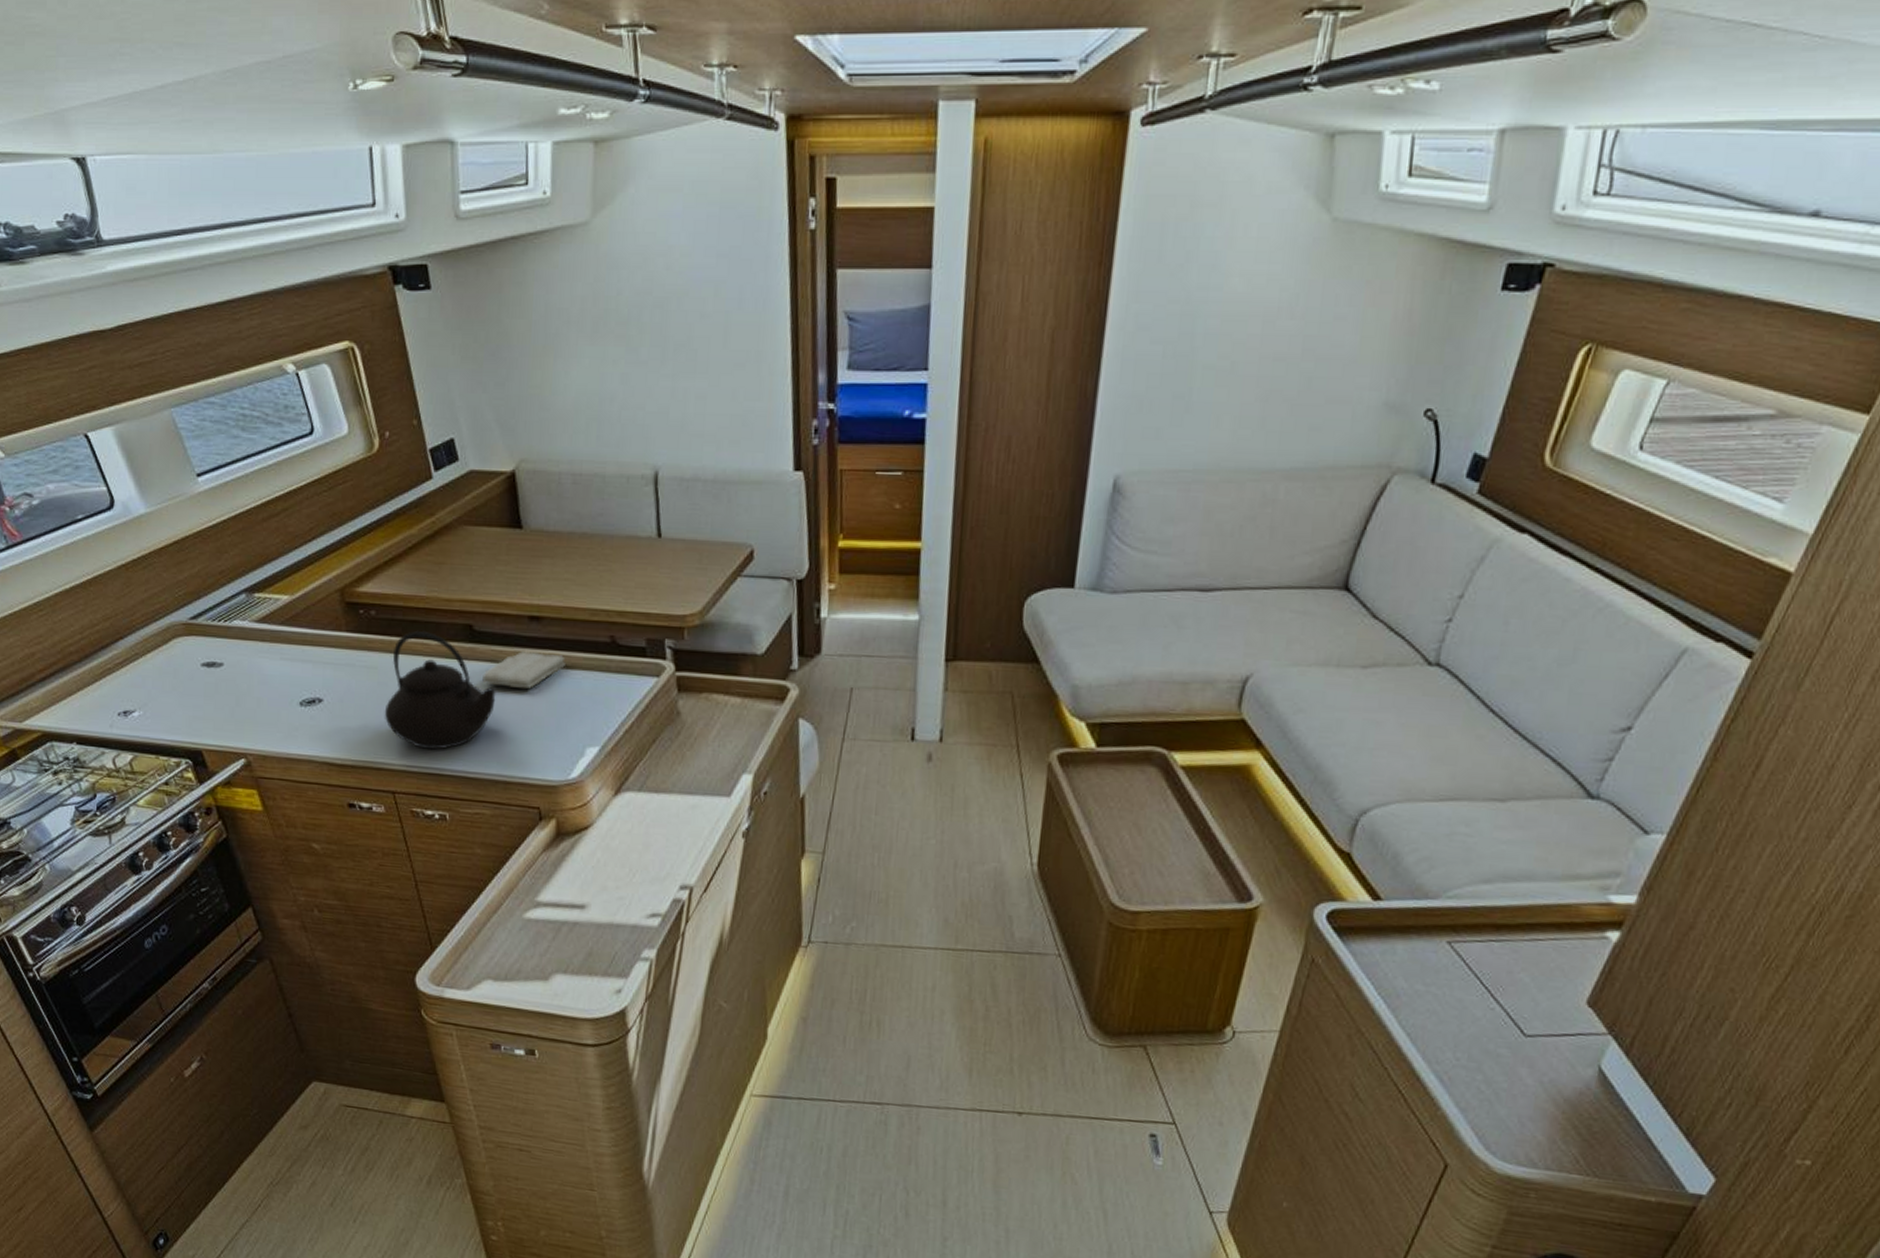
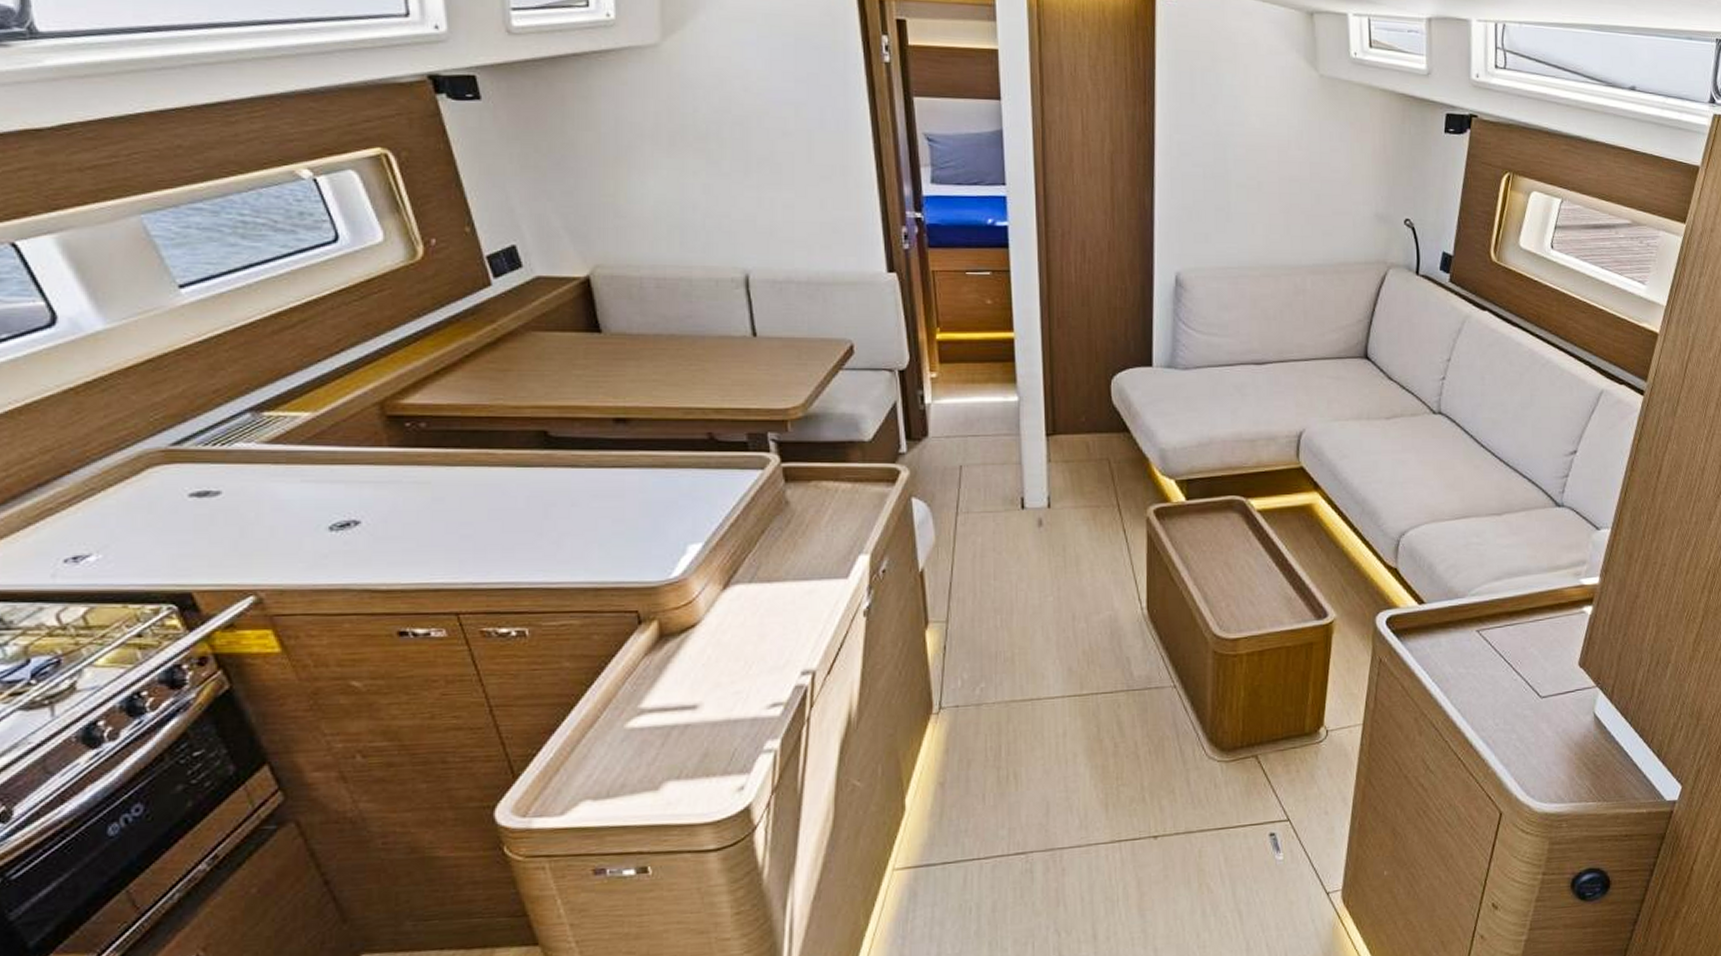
teapot: present [384,630,496,751] -> none [441,440,579,565]
washcloth: present [482,651,566,689] -> none [562,454,659,491]

